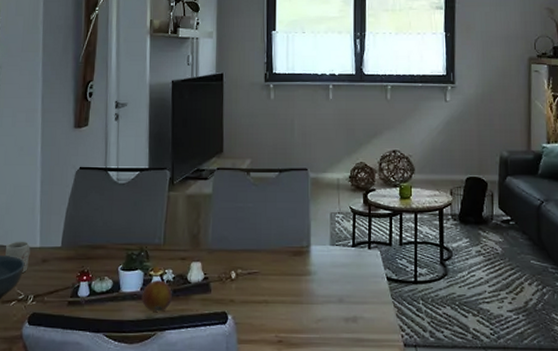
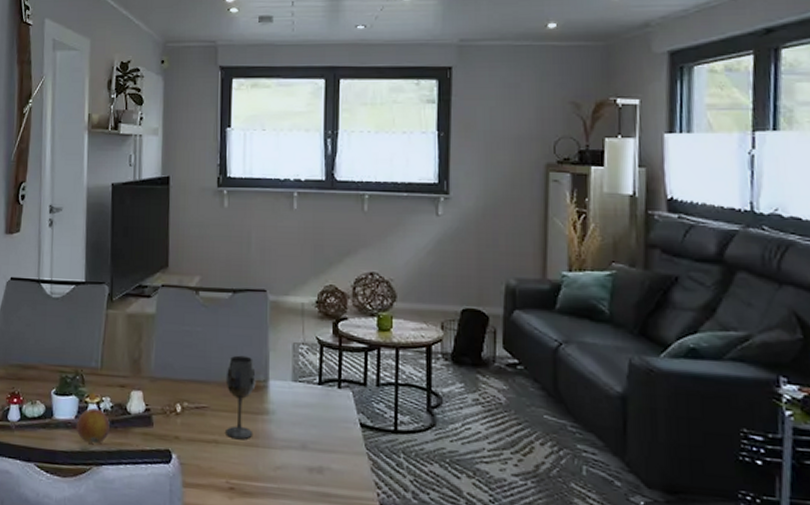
wine glass: none [274,226,300,299] -> present [225,355,256,440]

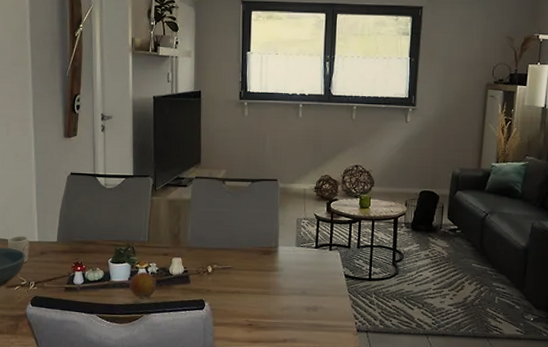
wine glass: present [225,355,256,440] -> none [246,229,269,290]

